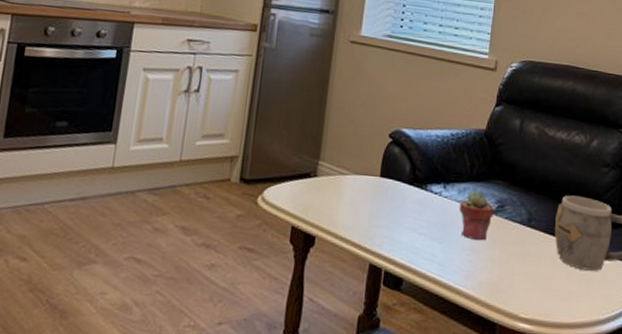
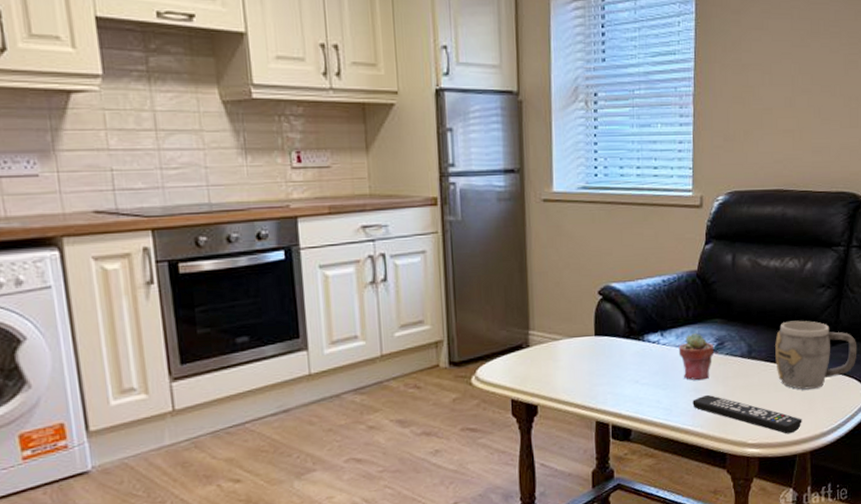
remote control: none [467,256,578,315] -> present [692,394,802,434]

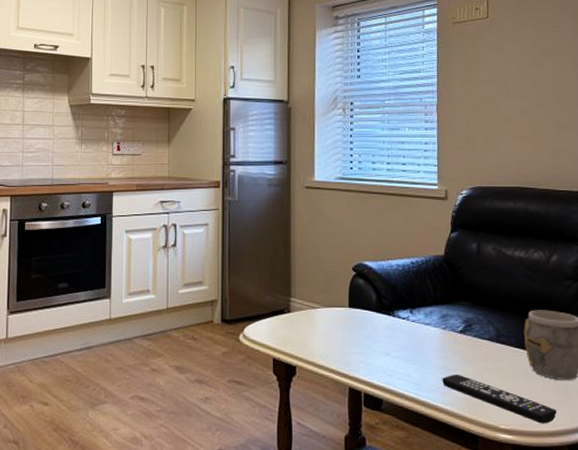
potted succulent: present [678,332,715,381] -> none [427,312,463,359]

